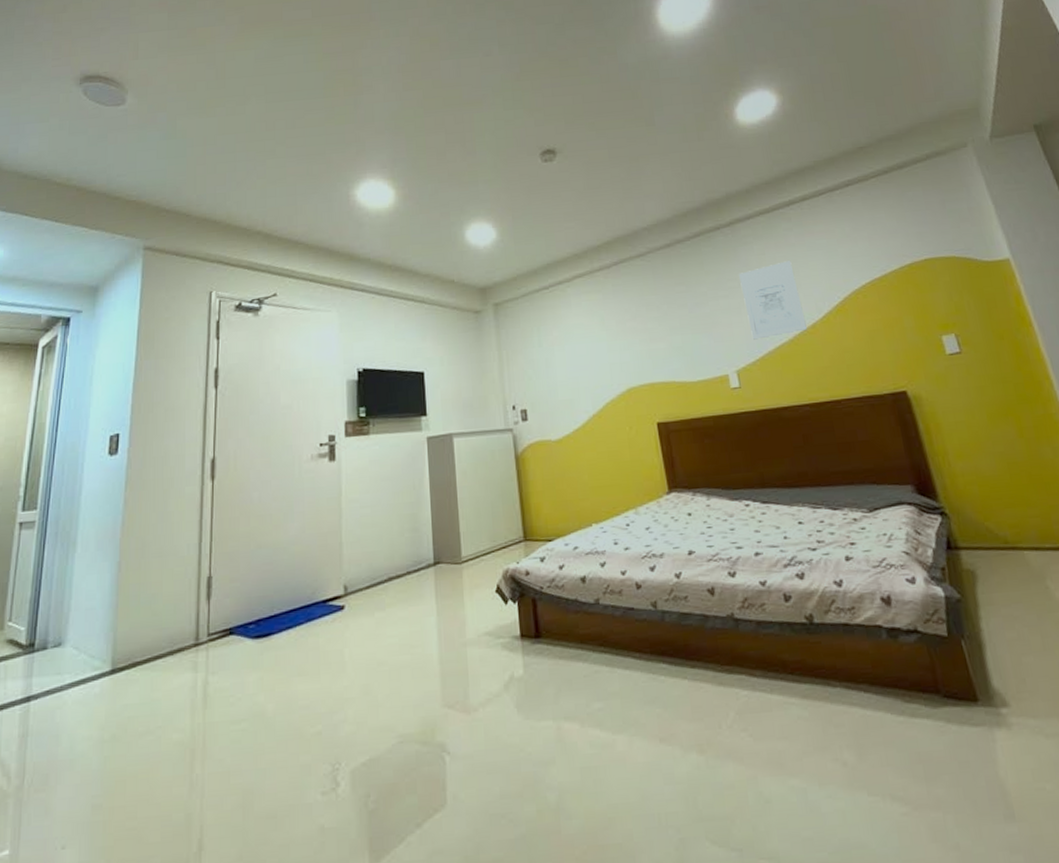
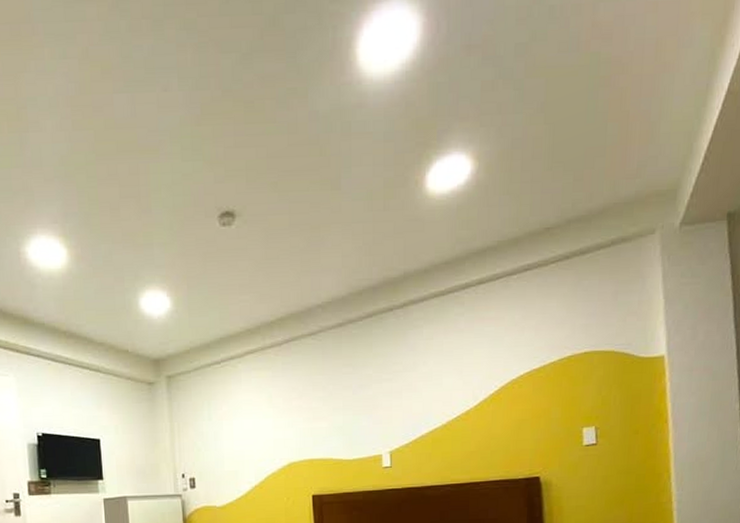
wall art: present [739,261,807,340] -> none [405,347,461,423]

